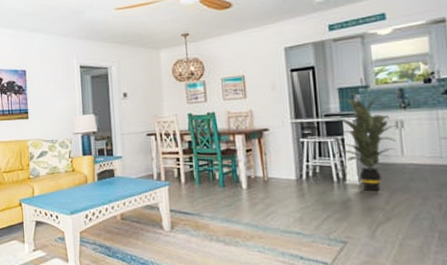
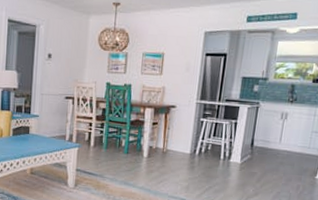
indoor plant: present [322,90,397,192] -> none [223,80,289,171]

